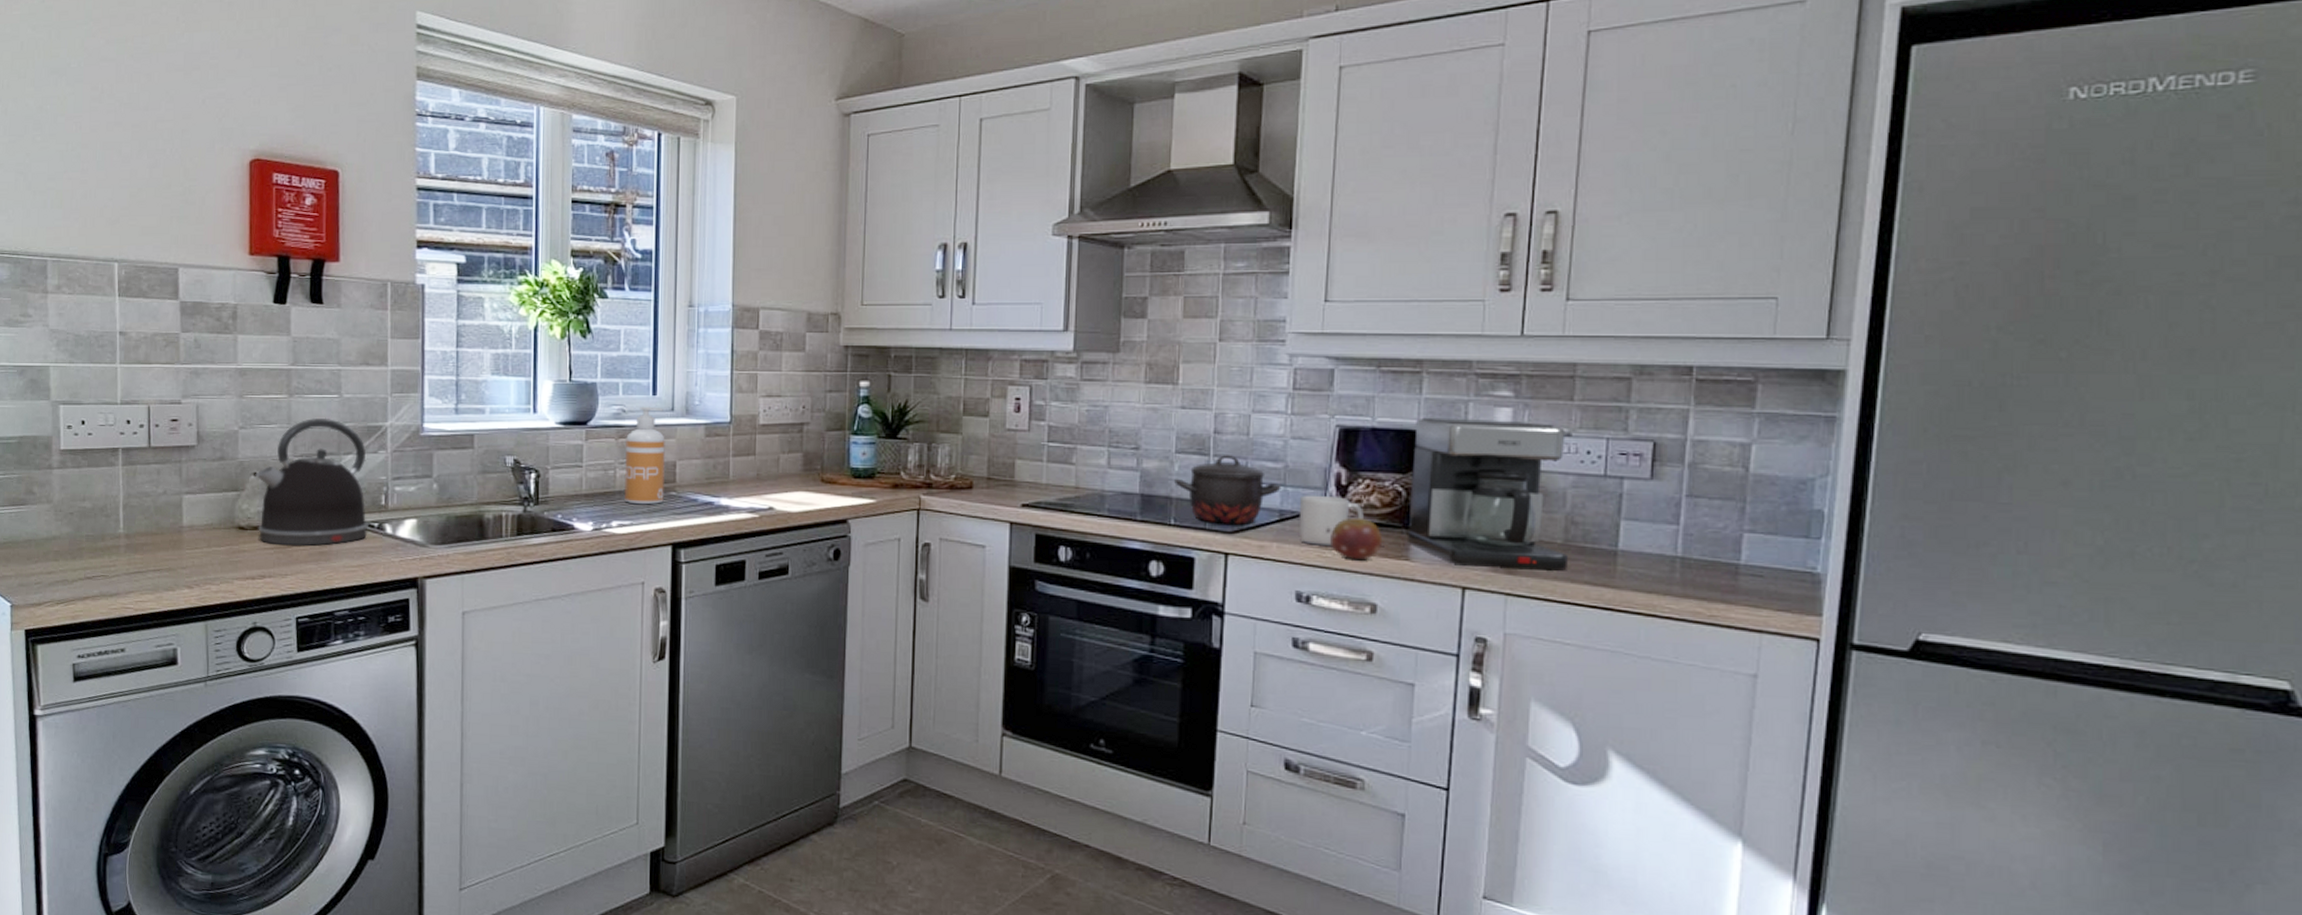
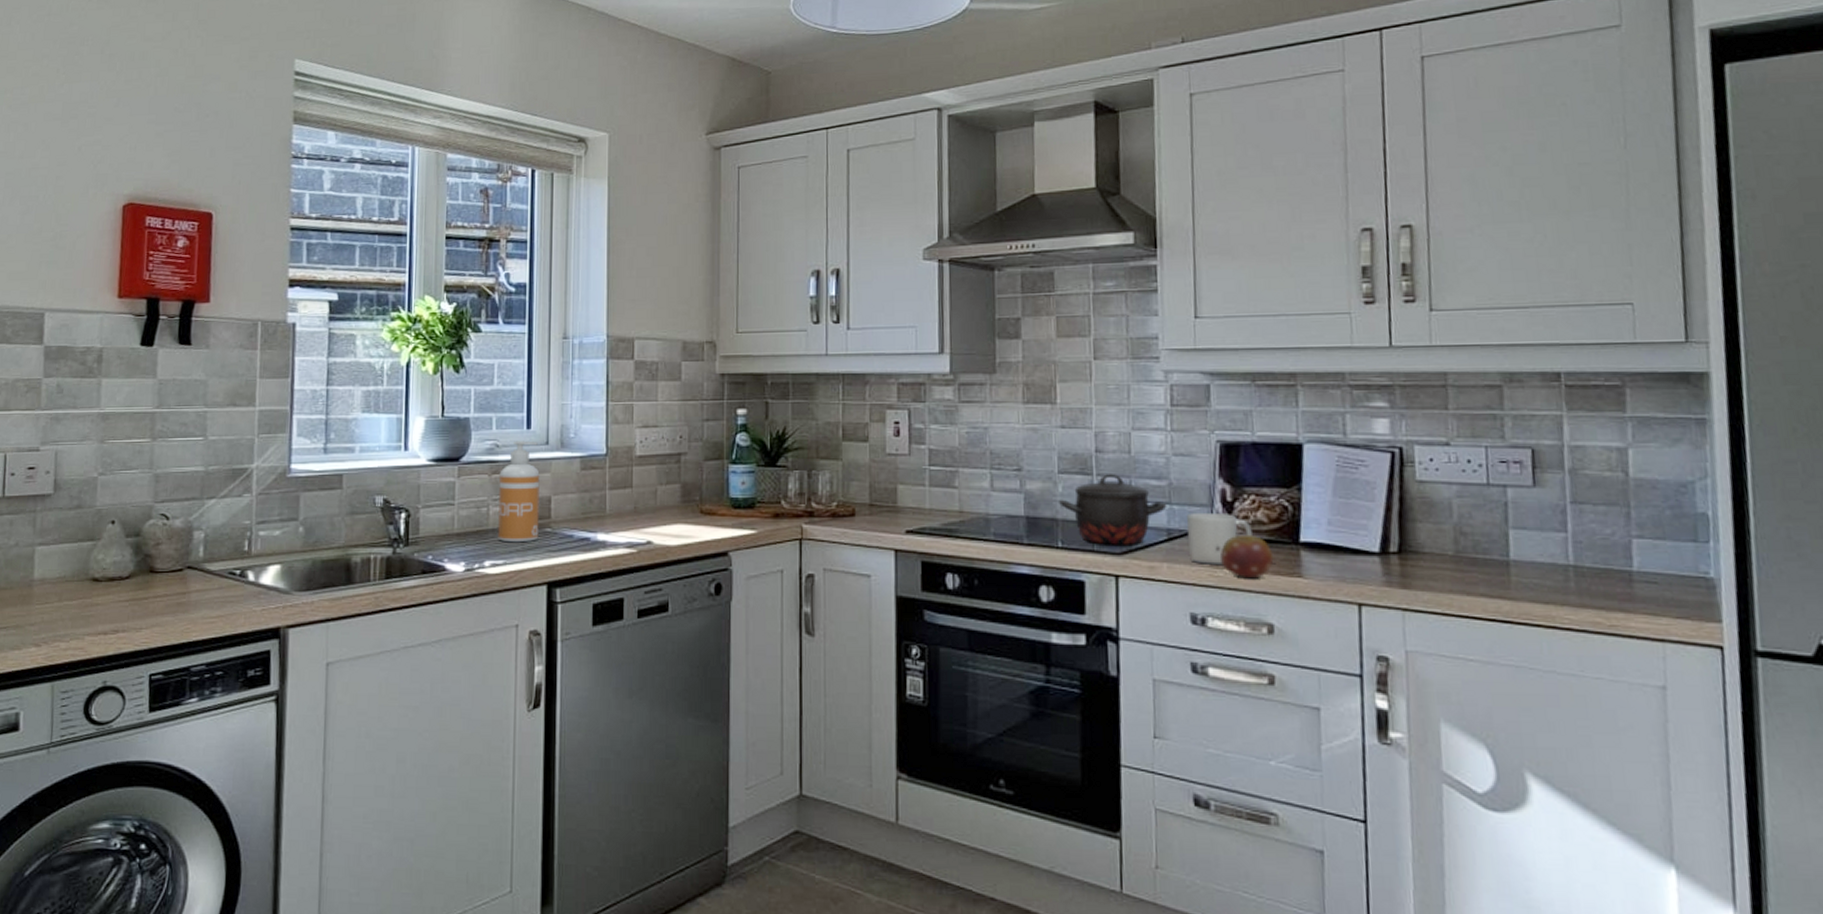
kettle: present [255,417,371,546] -> none [113,461,232,598]
coffee maker: present [1408,417,1568,571] -> none [1295,430,1462,583]

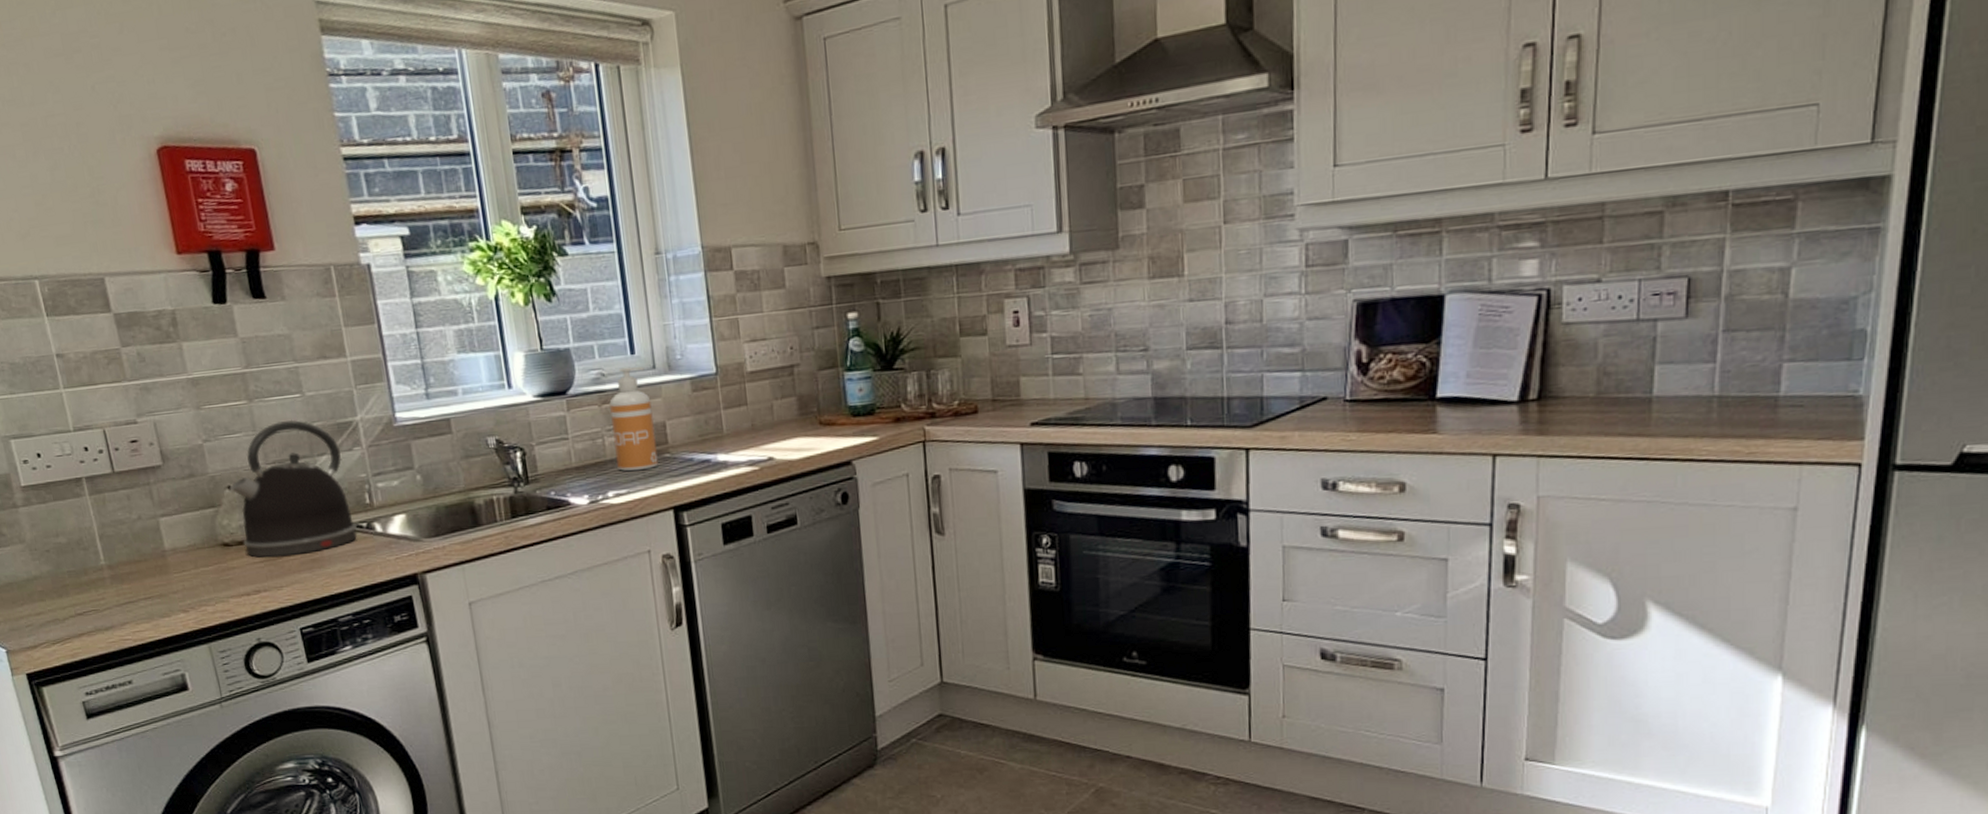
kettle: none [113,461,232,598] -> present [229,419,359,558]
cooking pot: present [1057,474,1167,547] -> none [1186,345,1300,421]
mug: present [1186,512,1252,564] -> none [1319,375,1387,430]
fruit: present [1220,534,1274,579] -> none [1354,395,1409,440]

